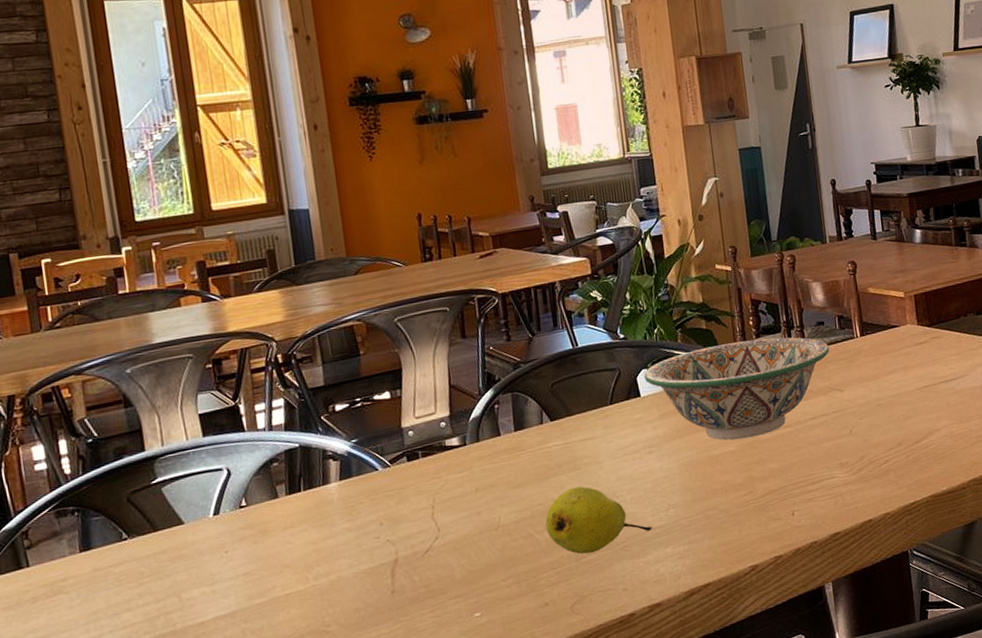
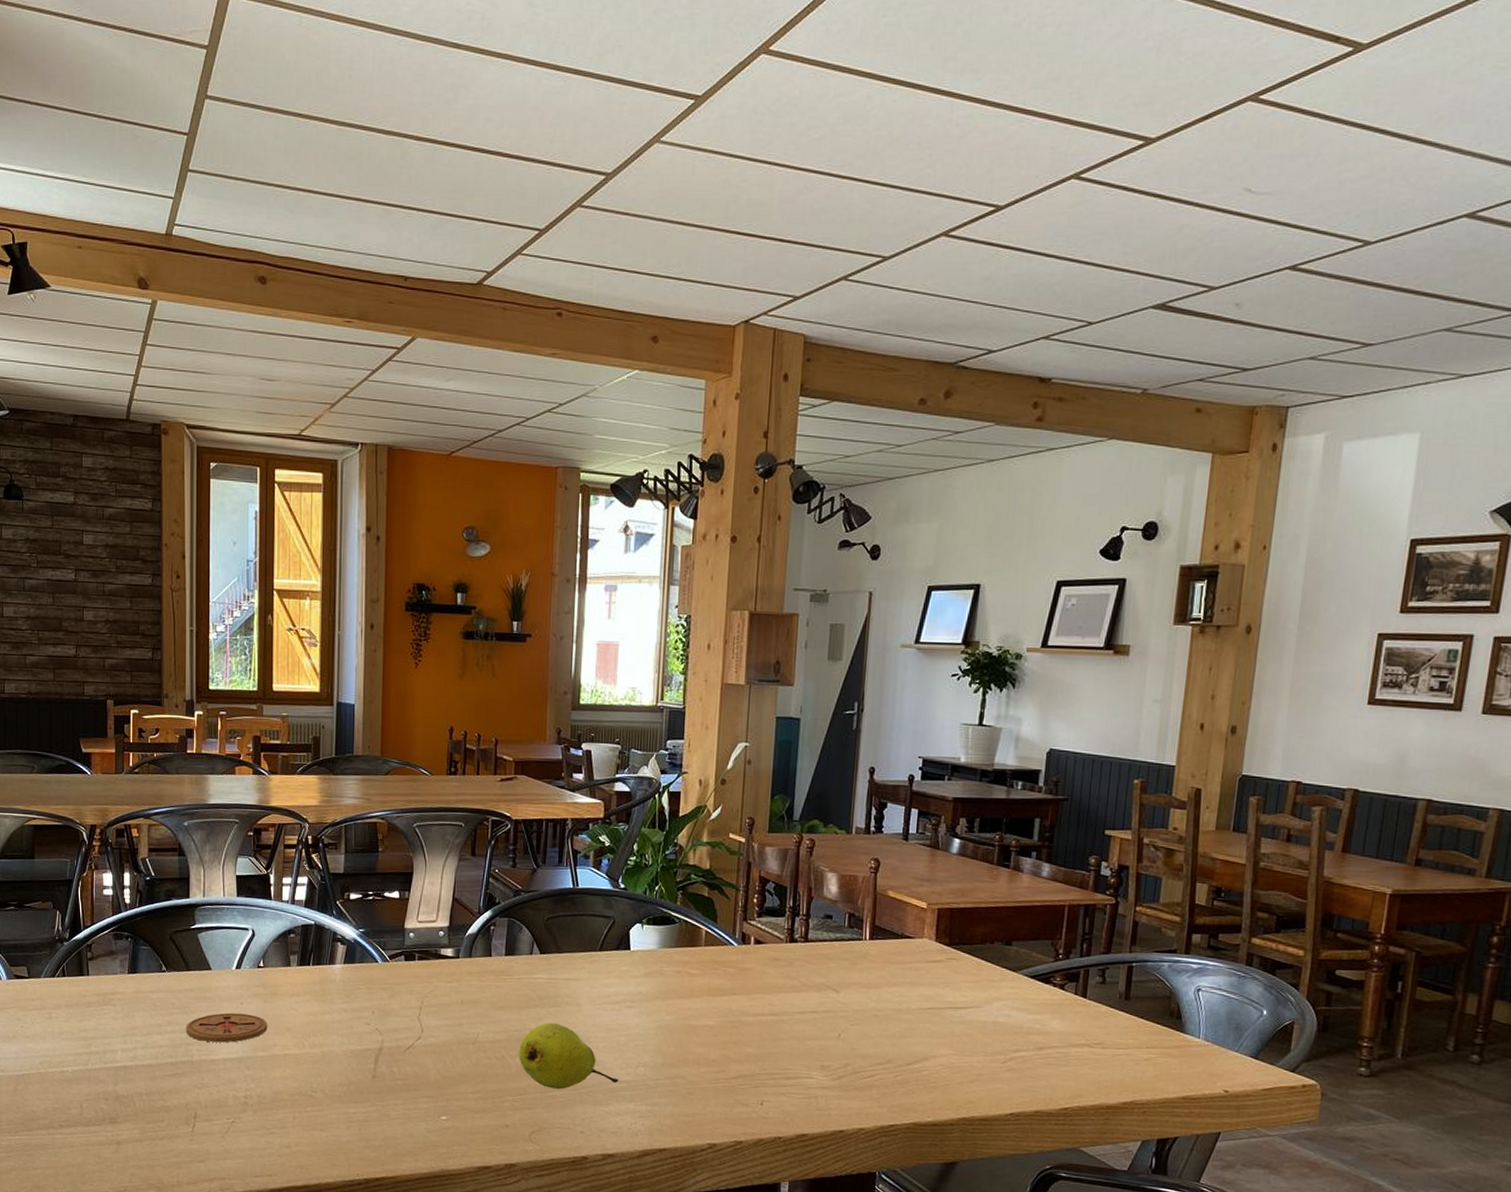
coaster: none [161,560,262,606] -> present [186,1012,268,1043]
decorative bowl: present [644,337,830,441] -> none [637,915,833,1017]

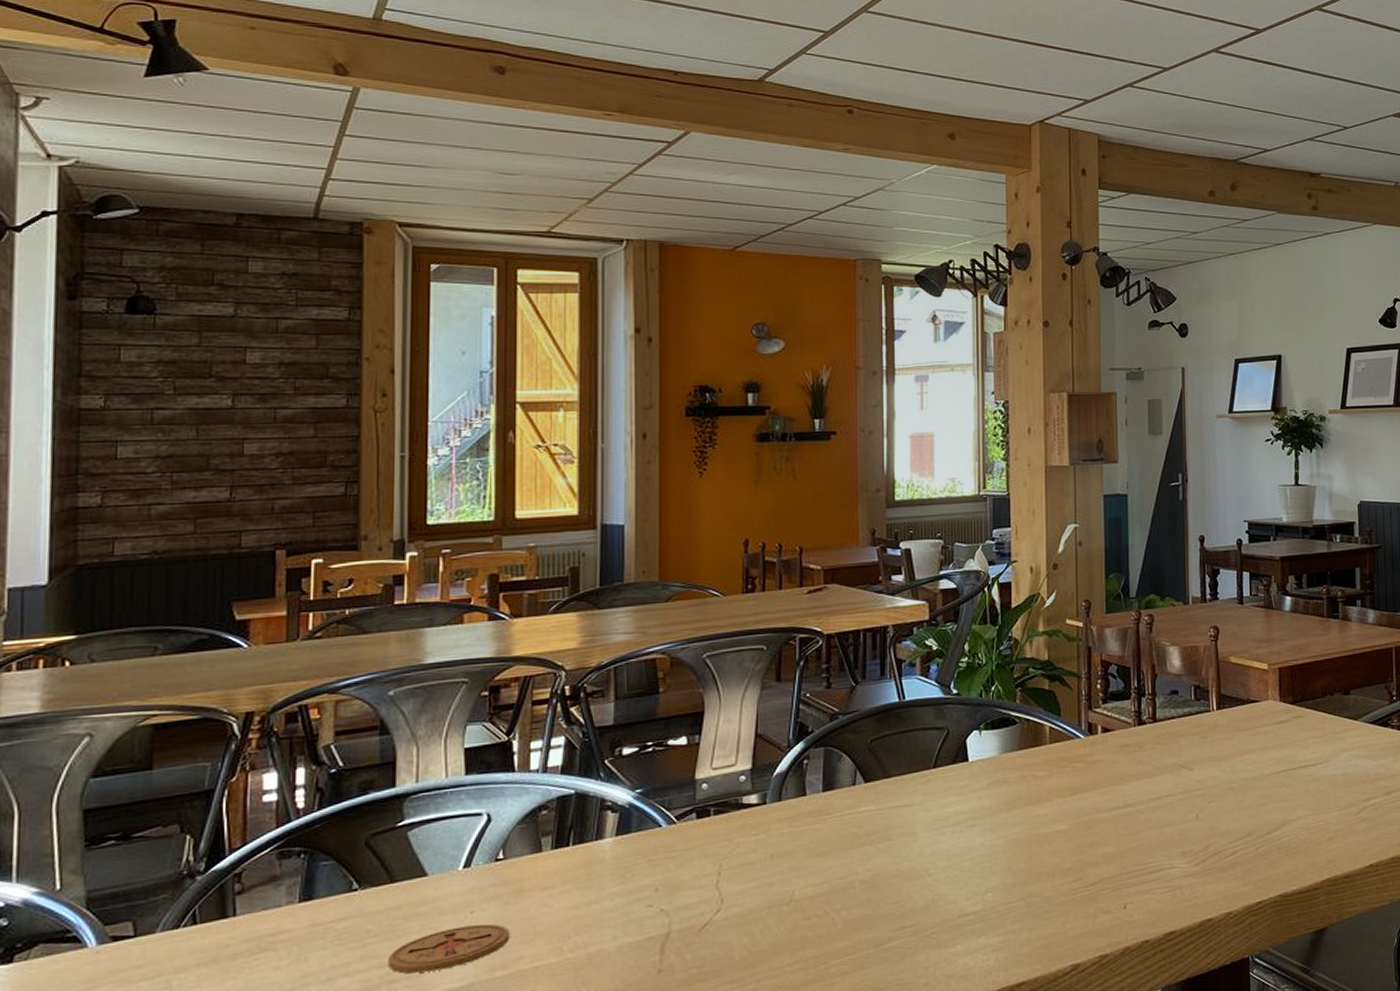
fruit: present [519,1022,619,1089] -> none [845,860,965,940]

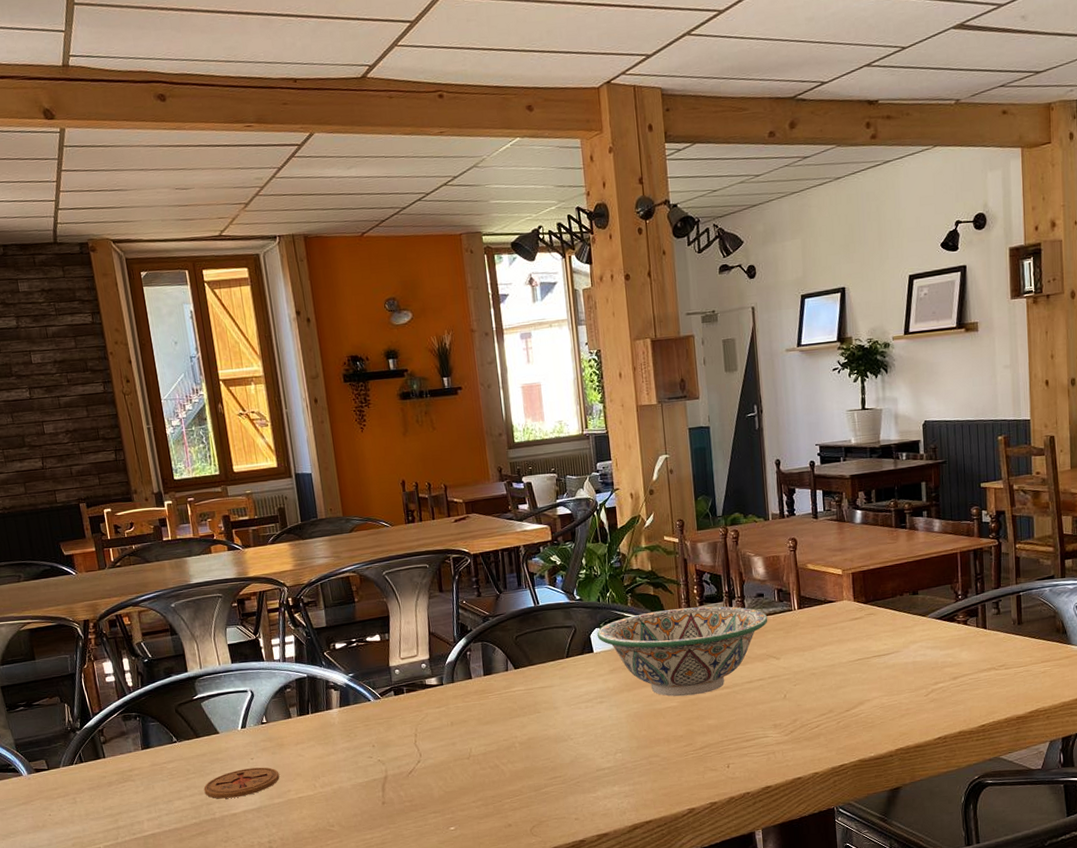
decorative bowl: none [974,704,1182,818] -> present [597,606,768,697]

